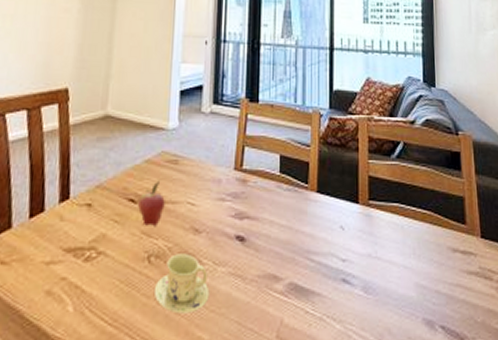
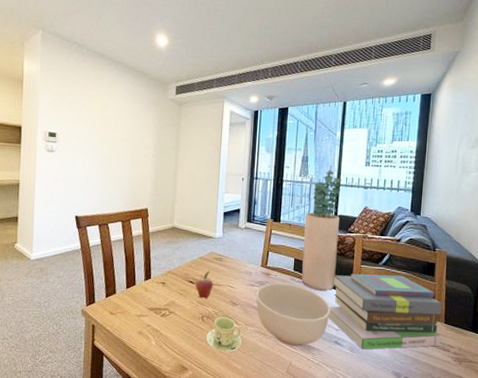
bowl: none [228,193,334,293] -> present [256,283,331,347]
vase: none [290,23,337,201] -> present [302,165,342,291]
books: none [331,171,479,288] -> present [328,274,442,350]

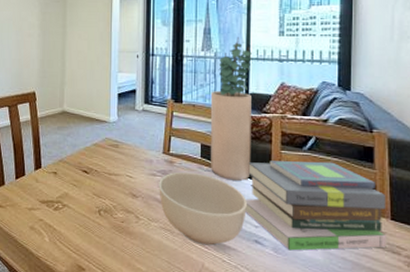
fruit: present [195,270,213,299] -> none [90,158,110,190]
cup and saucer: present [205,317,242,353] -> none [104,210,146,252]

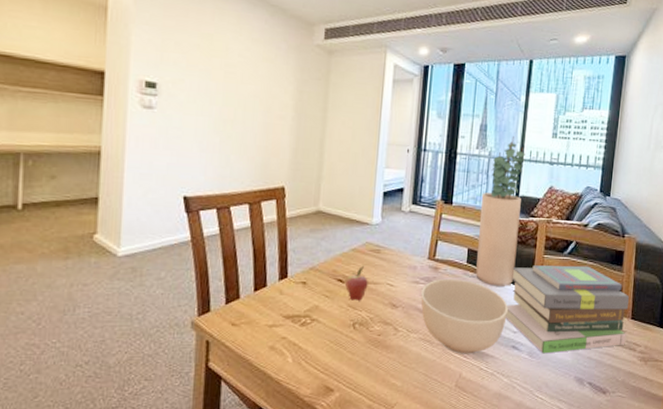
fruit: none [90,158,110,190] -> present [345,265,368,301]

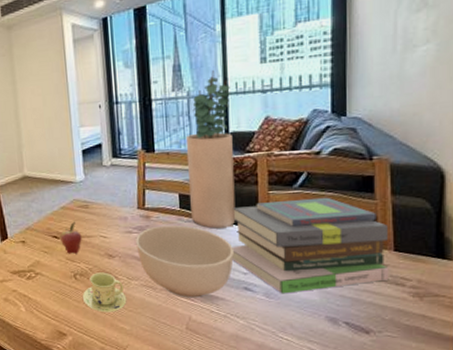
cup and saucer: none [357,323,403,367] -> present [82,272,127,313]

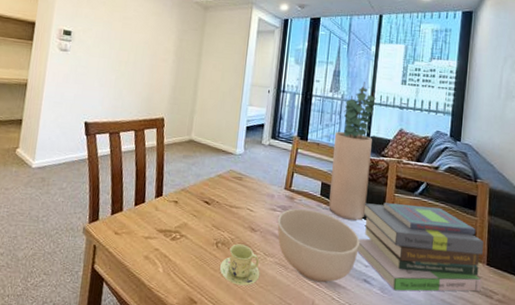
fruit: present [60,221,82,254] -> none [211,190,231,222]

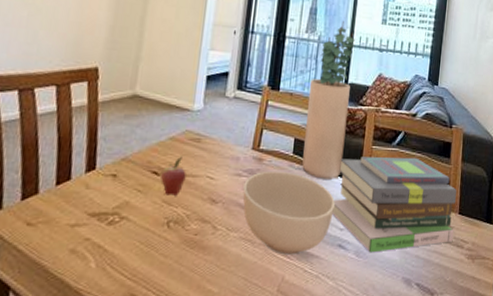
fruit: none [211,190,231,222] -> present [161,156,186,196]
cup and saucer: present [219,244,260,286] -> none [171,220,222,271]

